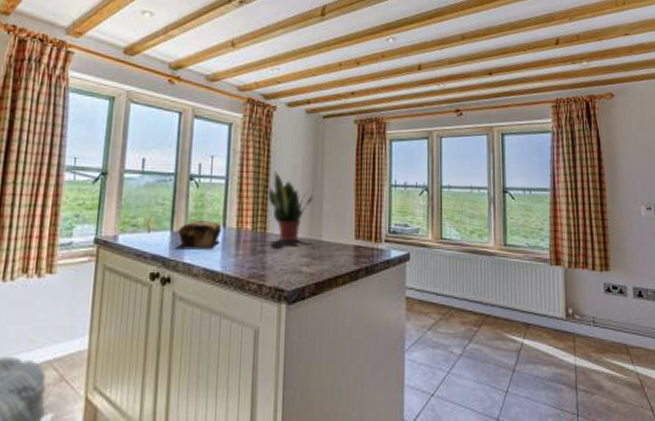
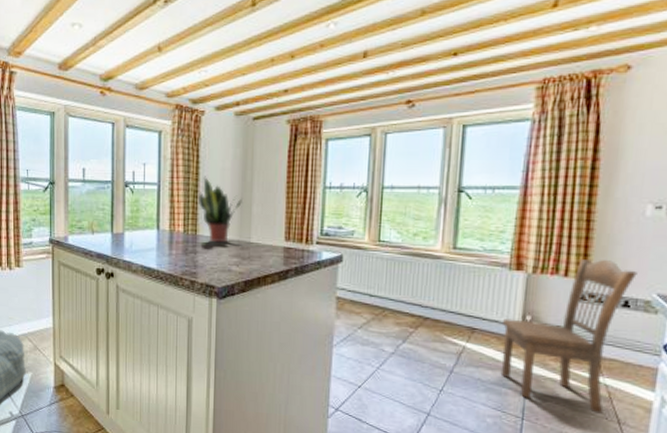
bread loaf: present [178,219,222,247] -> none [118,222,156,247]
dining chair: none [551,254,644,402] -> present [500,259,638,414]

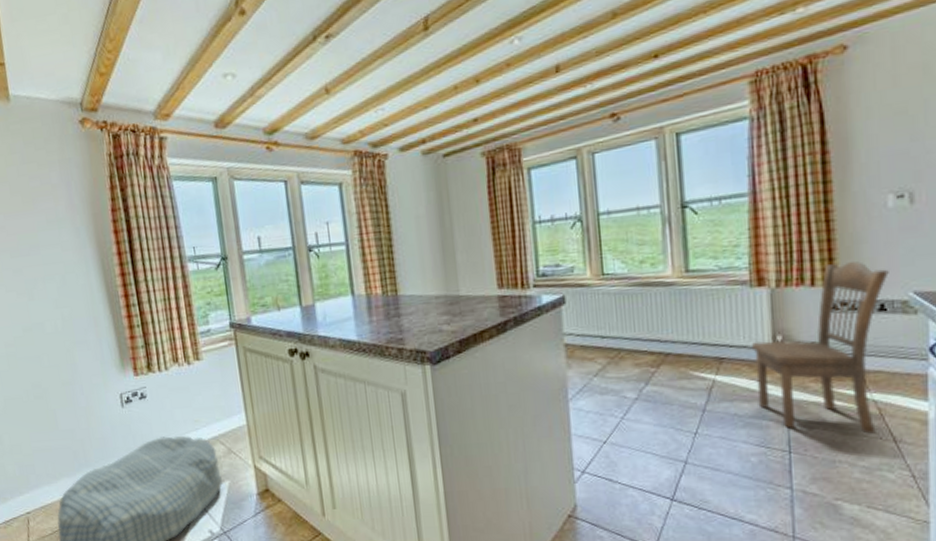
potted plant: present [197,176,242,243] -> none [392,227,444,302]

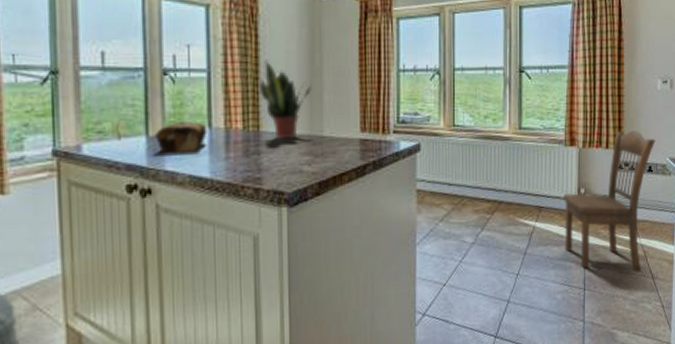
bread loaf: none [307,290,351,320] -> present [155,120,207,153]
potted plant: none [392,227,444,302] -> present [258,60,311,140]

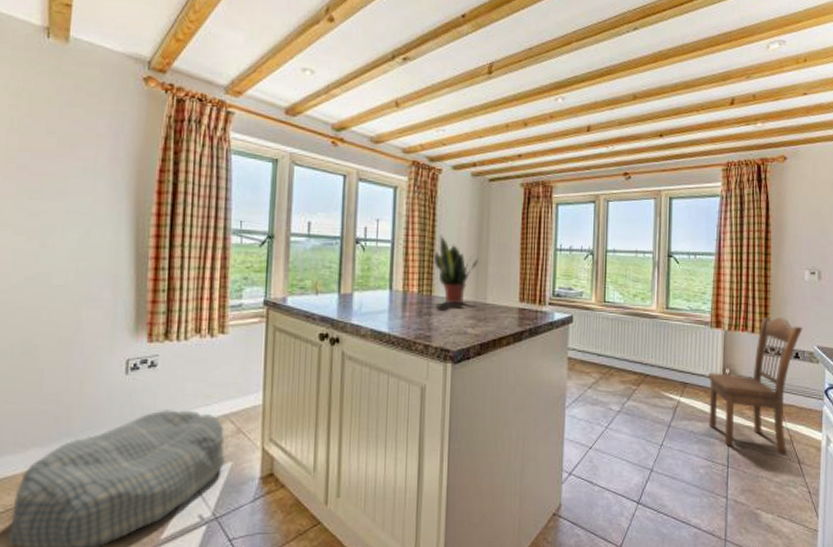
bread loaf: present [155,120,207,153] -> none [345,282,389,309]

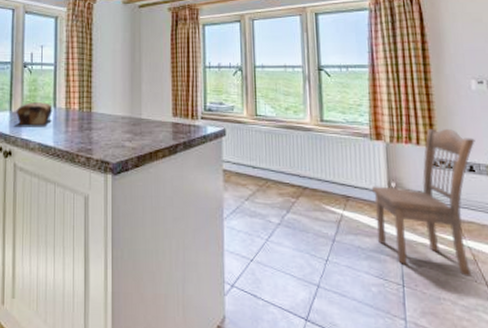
bread loaf: none [345,282,389,309] -> present [16,101,53,125]
potted plant: present [433,235,478,304] -> none [91,57,132,120]

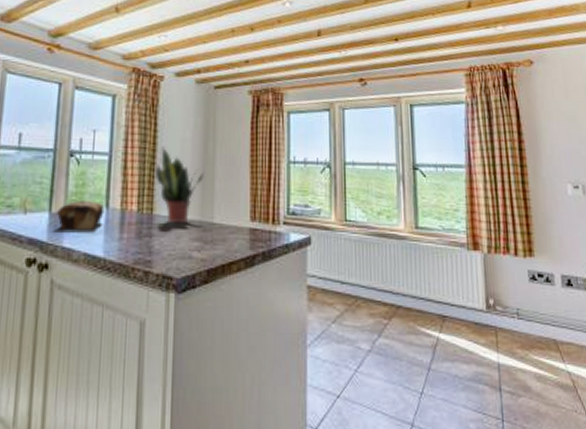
potted plant: none [91,57,132,120] -> present [154,146,204,224]
dining chair: present [372,129,475,277] -> none [470,238,572,406]

